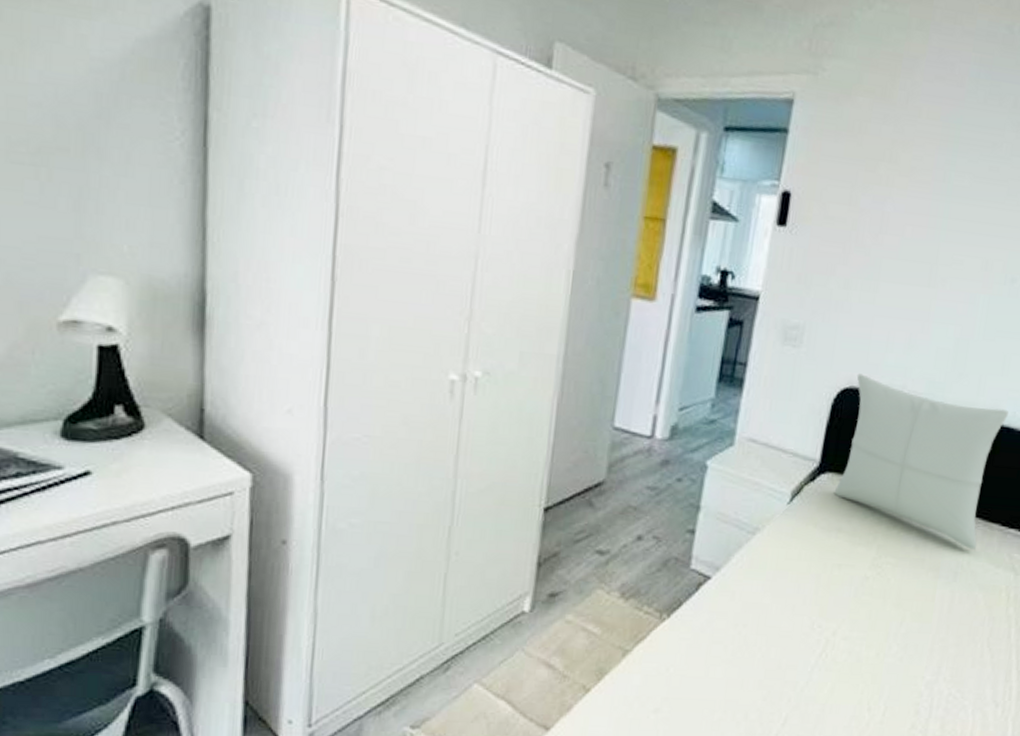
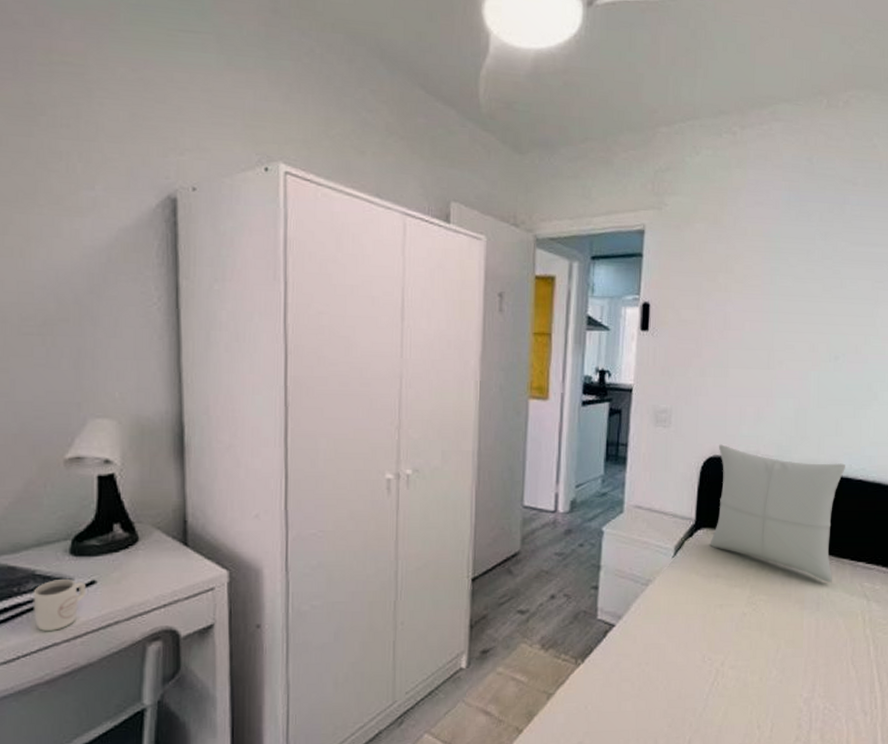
mug: none [13,465,79,526] -> present [32,578,86,631]

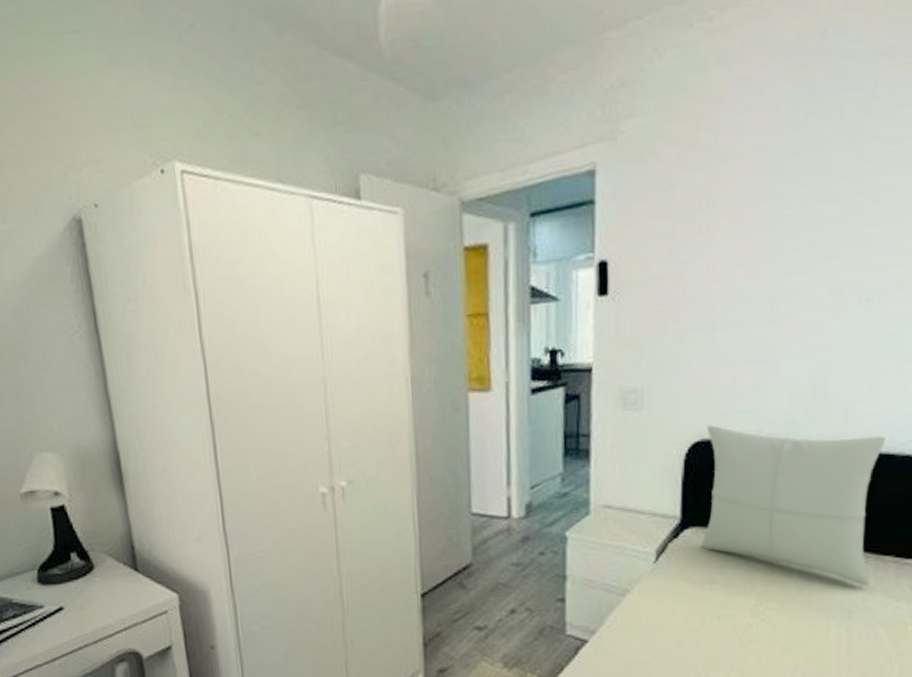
mug: present [32,578,86,631] -> none [13,605,57,654]

